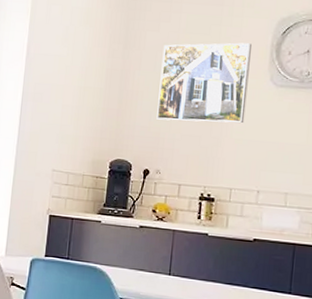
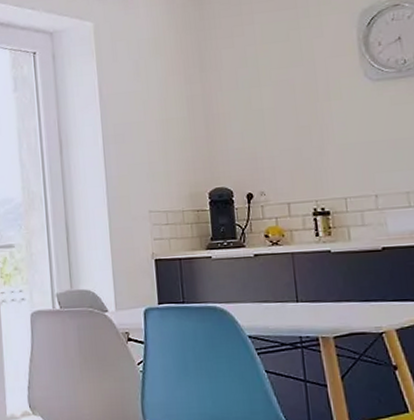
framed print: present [156,43,252,124] -> none [242,41,346,139]

